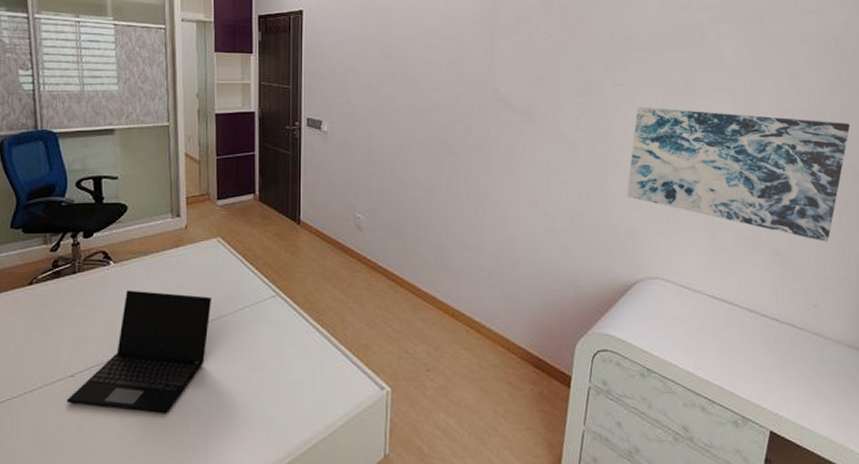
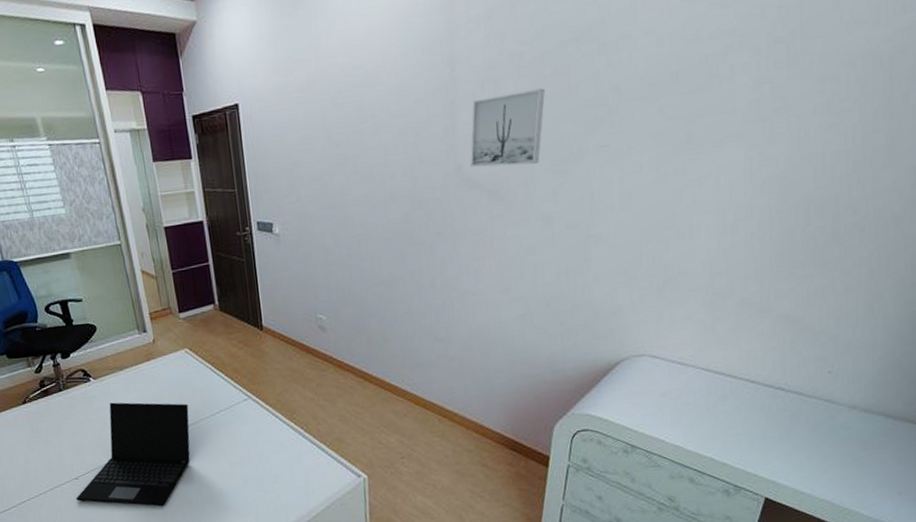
wall art: none [506,31,570,93] -> present [470,88,545,168]
wall art: present [627,106,850,242] -> none [612,160,897,302]

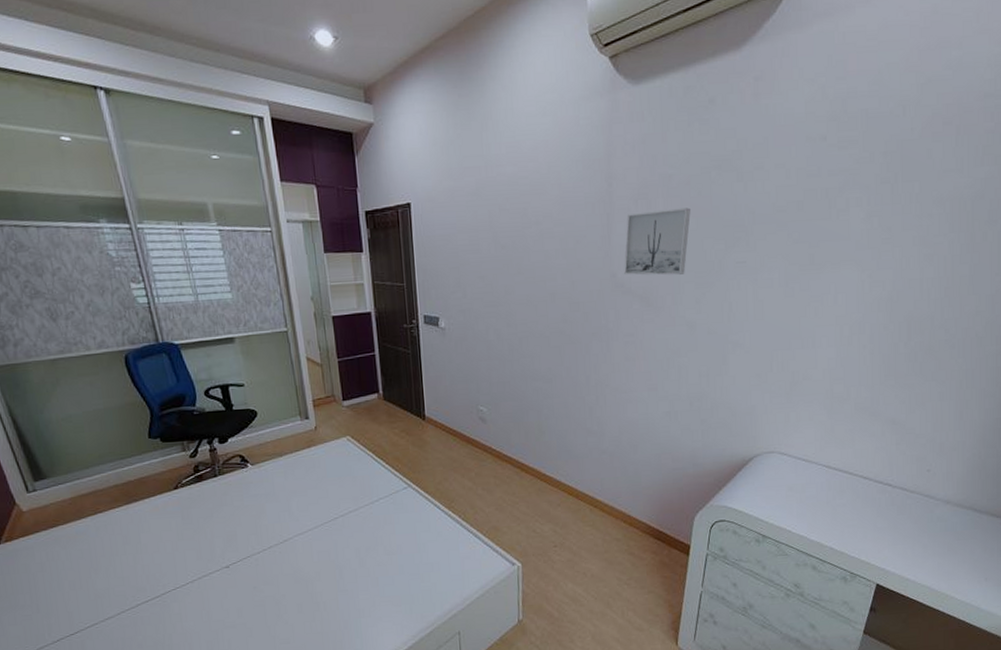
laptop: present [76,402,190,507] -> none [225,489,348,596]

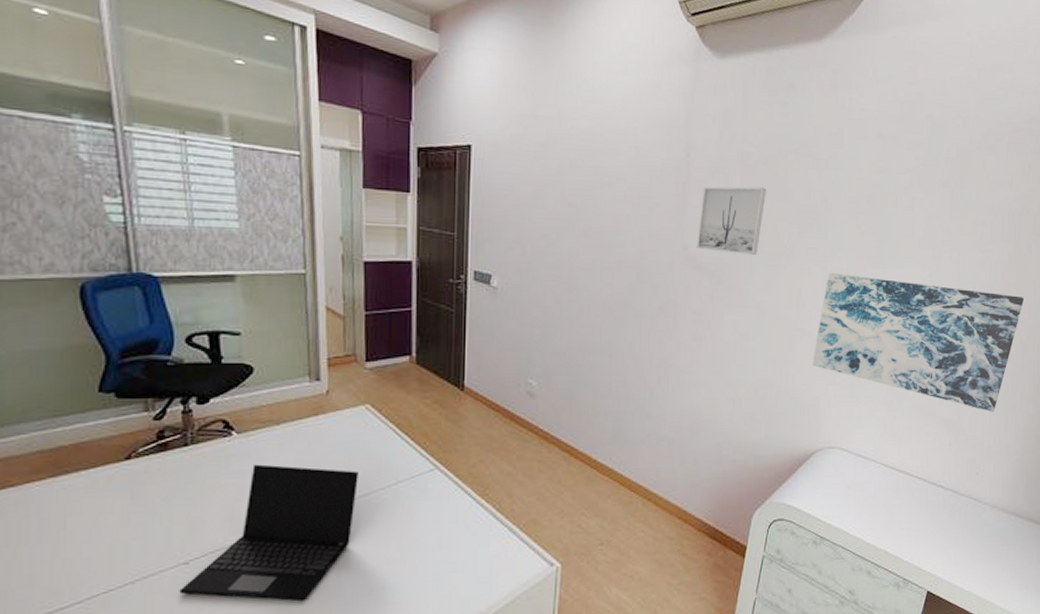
laptop: none [225,489,348,596] -> present [179,464,358,602]
wall art: none [746,283,979,409] -> present [812,272,1024,412]

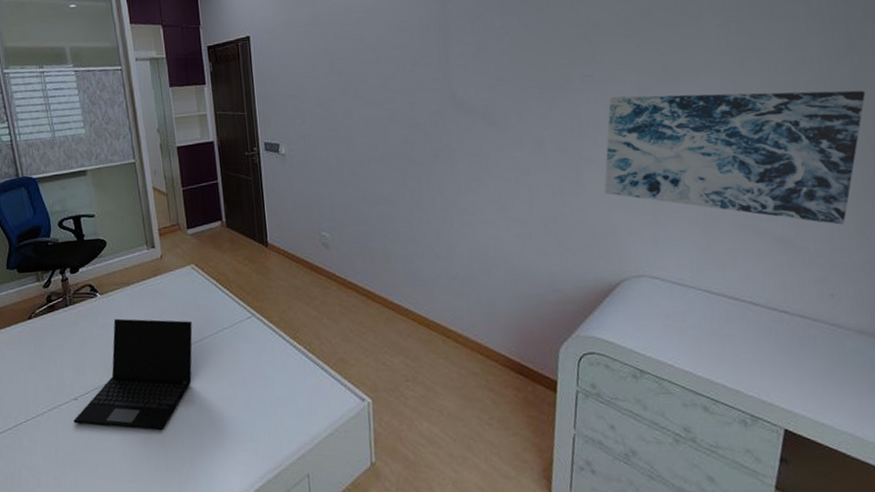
wall art: present [697,186,766,255] -> none [463,24,530,95]

